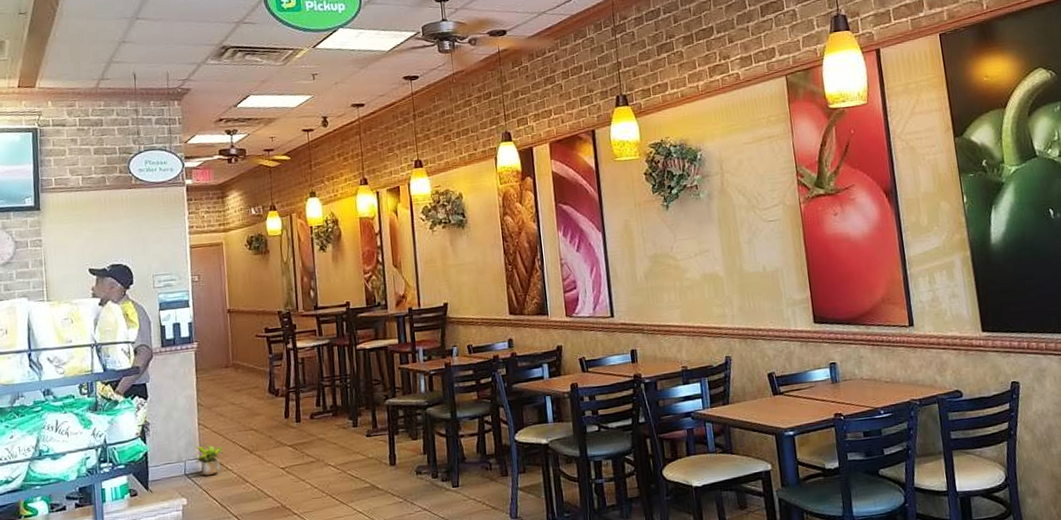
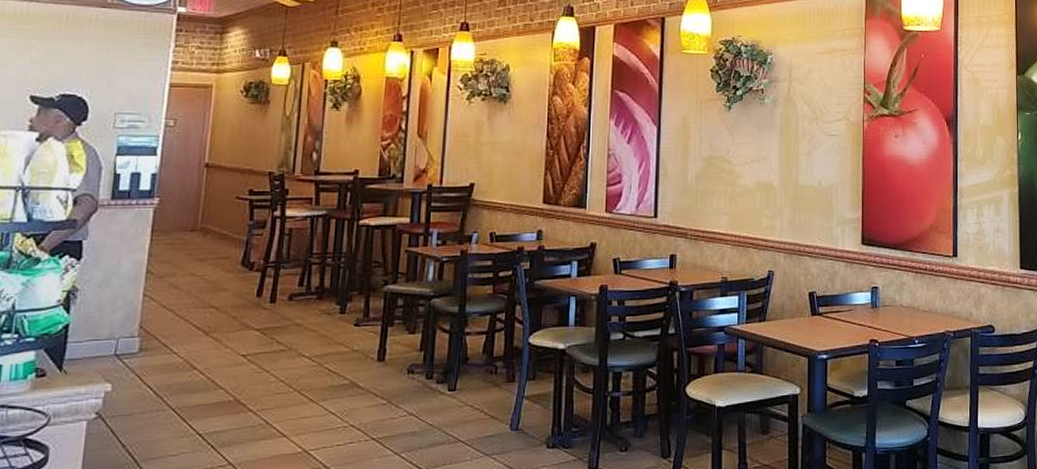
potted plant: present [194,445,224,476] -> none [130,321,171,359]

